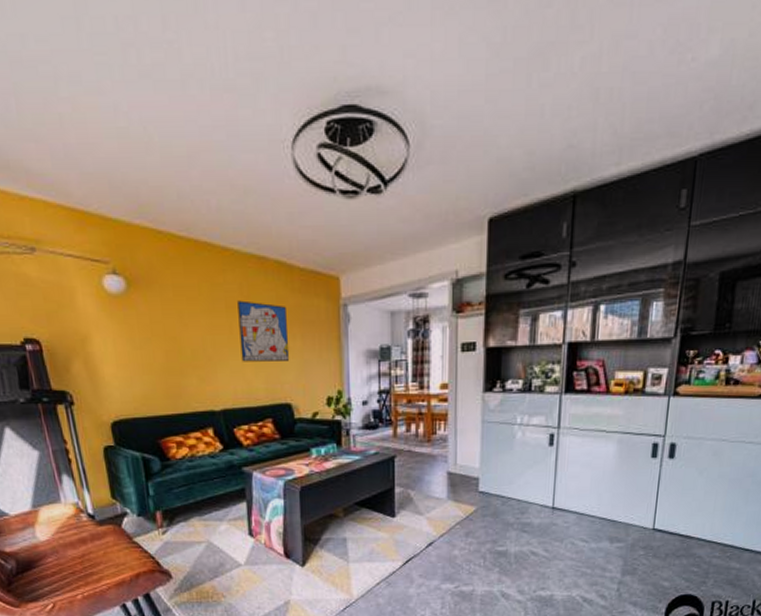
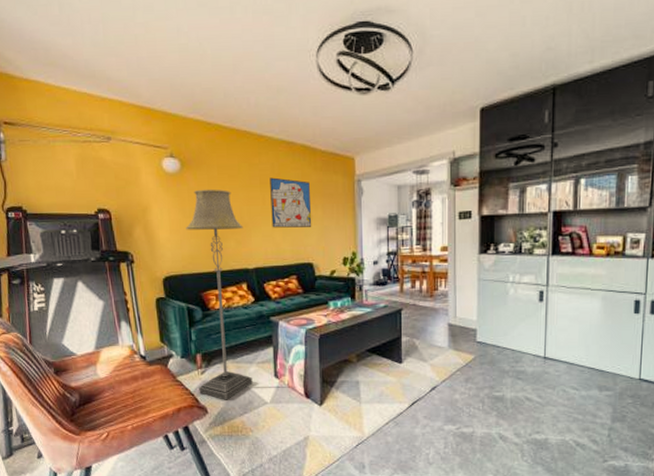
floor lamp: none [136,314,223,563] -> present [186,189,253,400]

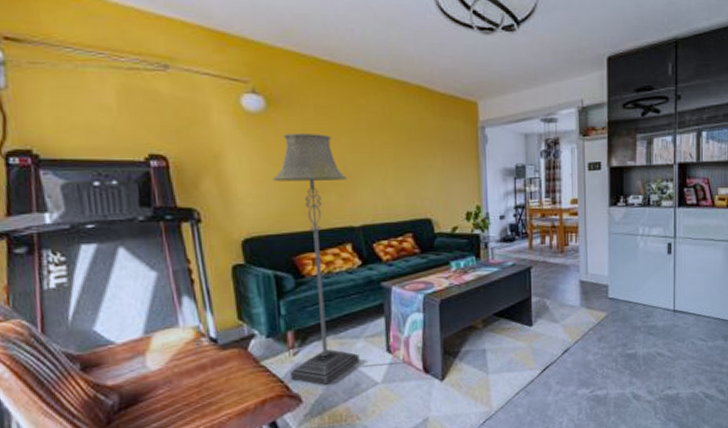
wall art: present [270,177,312,228] -> none [379,121,430,179]

